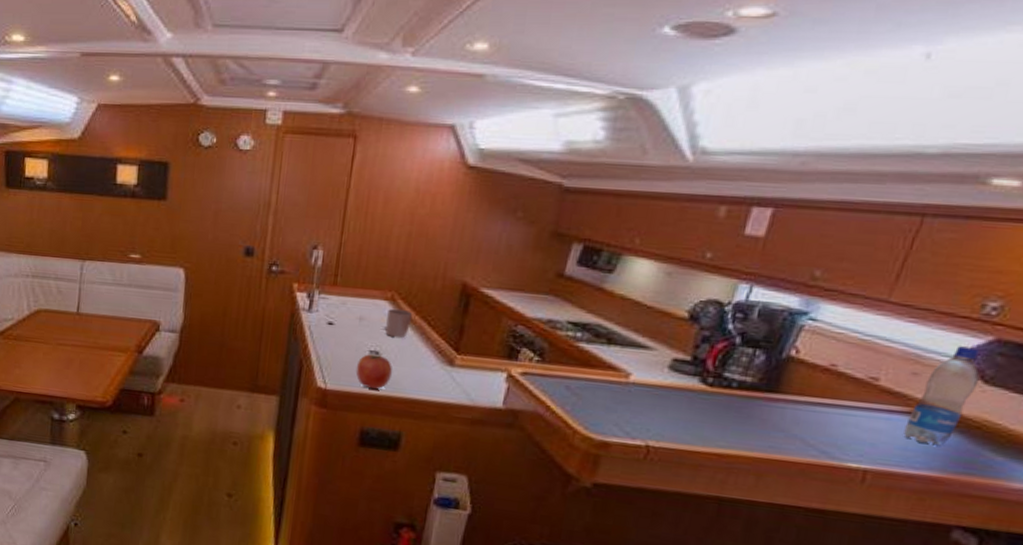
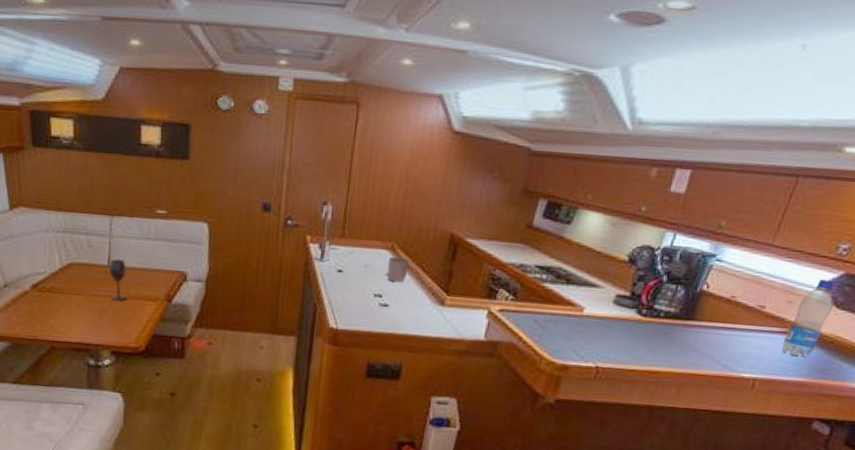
wine glass: none [77,306,96,352] -> present [108,259,127,302]
fruit: present [355,353,393,390] -> none [362,296,394,328]

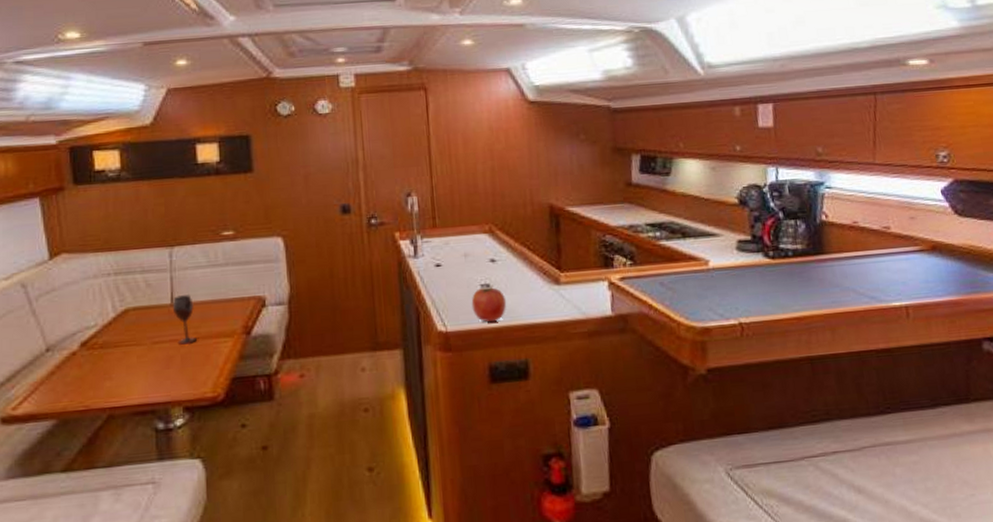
fruit: none [362,296,394,328] -> present [471,285,507,323]
mug: present [387,257,410,283] -> none [488,239,513,268]
bottle: present [781,279,834,358] -> none [920,189,956,275]

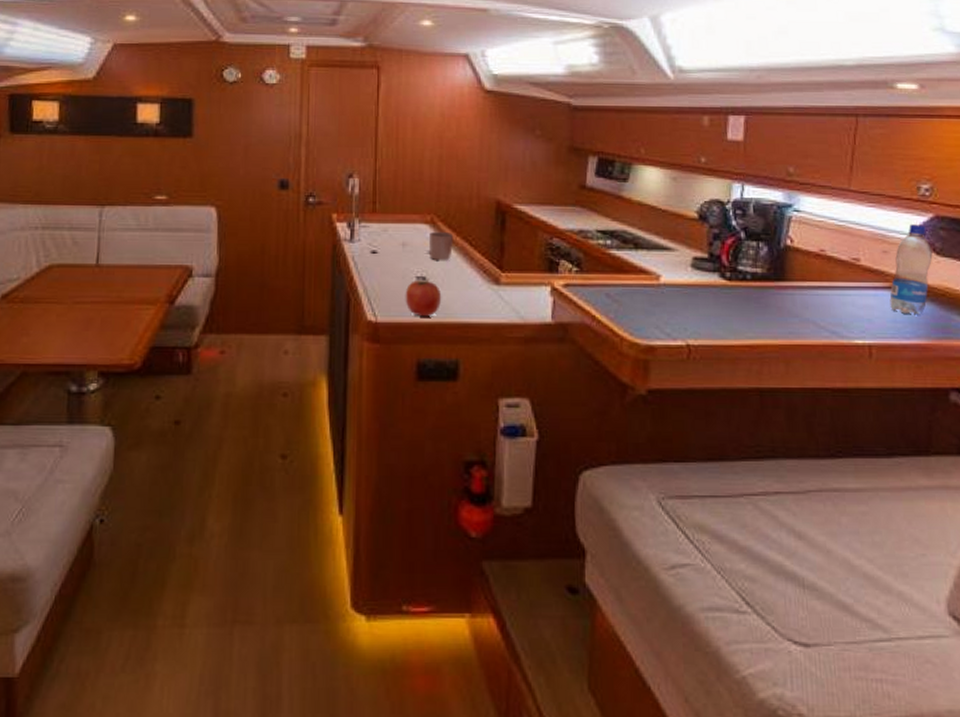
wine glass: present [172,293,196,346] -> none [97,255,119,309]
mug: none [488,239,513,268] -> present [428,231,454,261]
bottle: none [920,189,956,275] -> present [889,224,933,315]

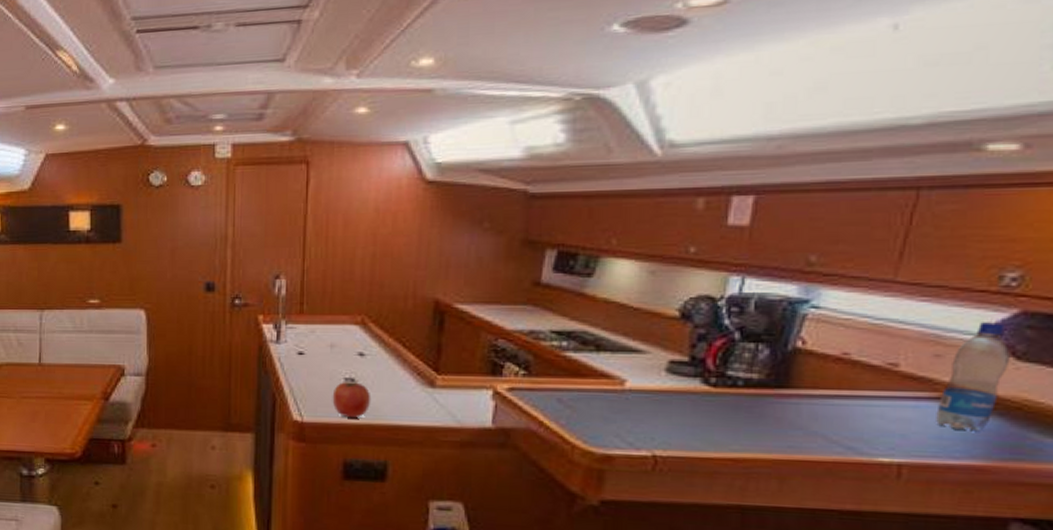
mug: present [428,231,454,261] -> none [358,332,386,363]

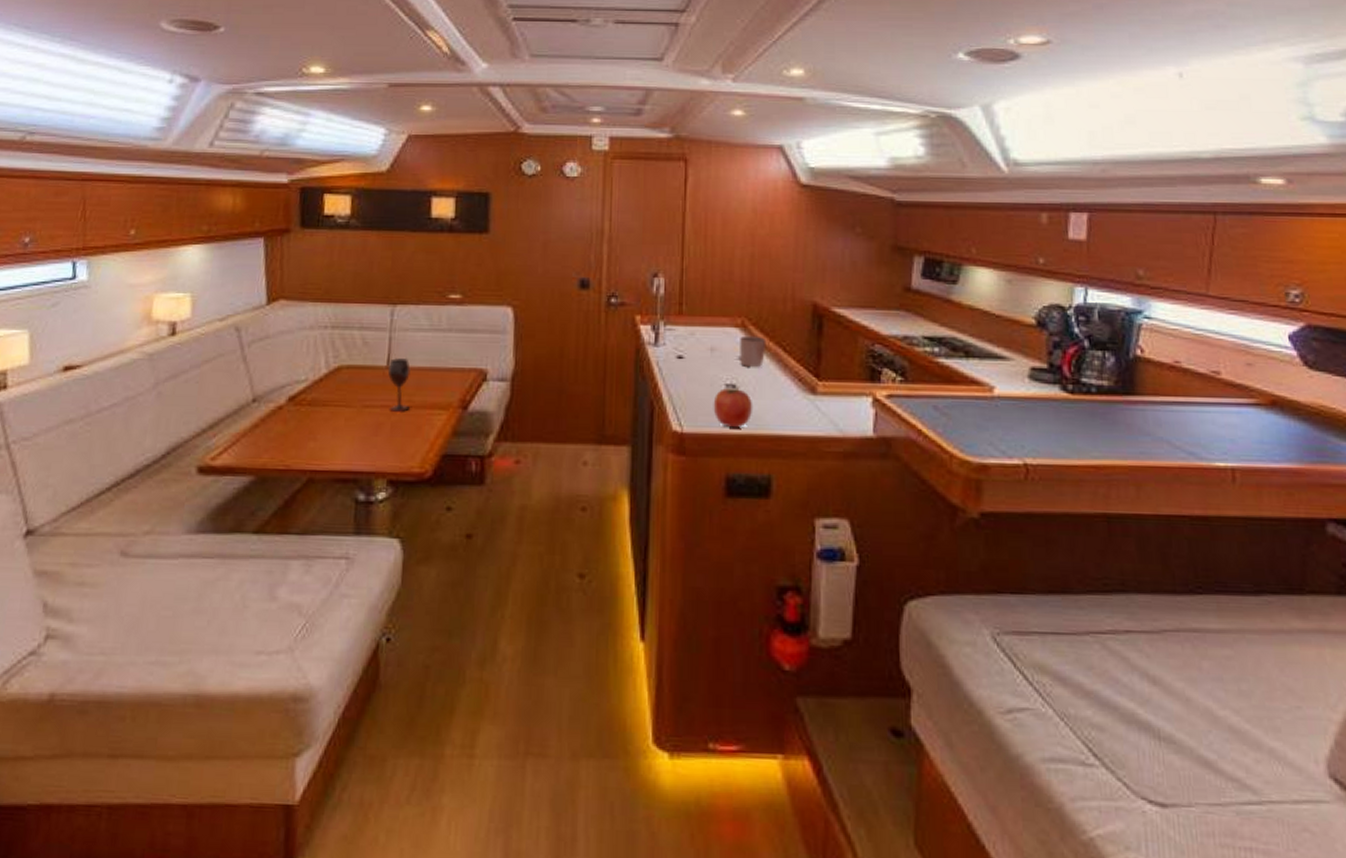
wine glass: none [40,355,60,403] -> present [387,357,411,413]
mug: none [358,332,386,363] -> present [738,335,767,368]
bottle: present [936,322,1010,432] -> none [1255,334,1305,436]

